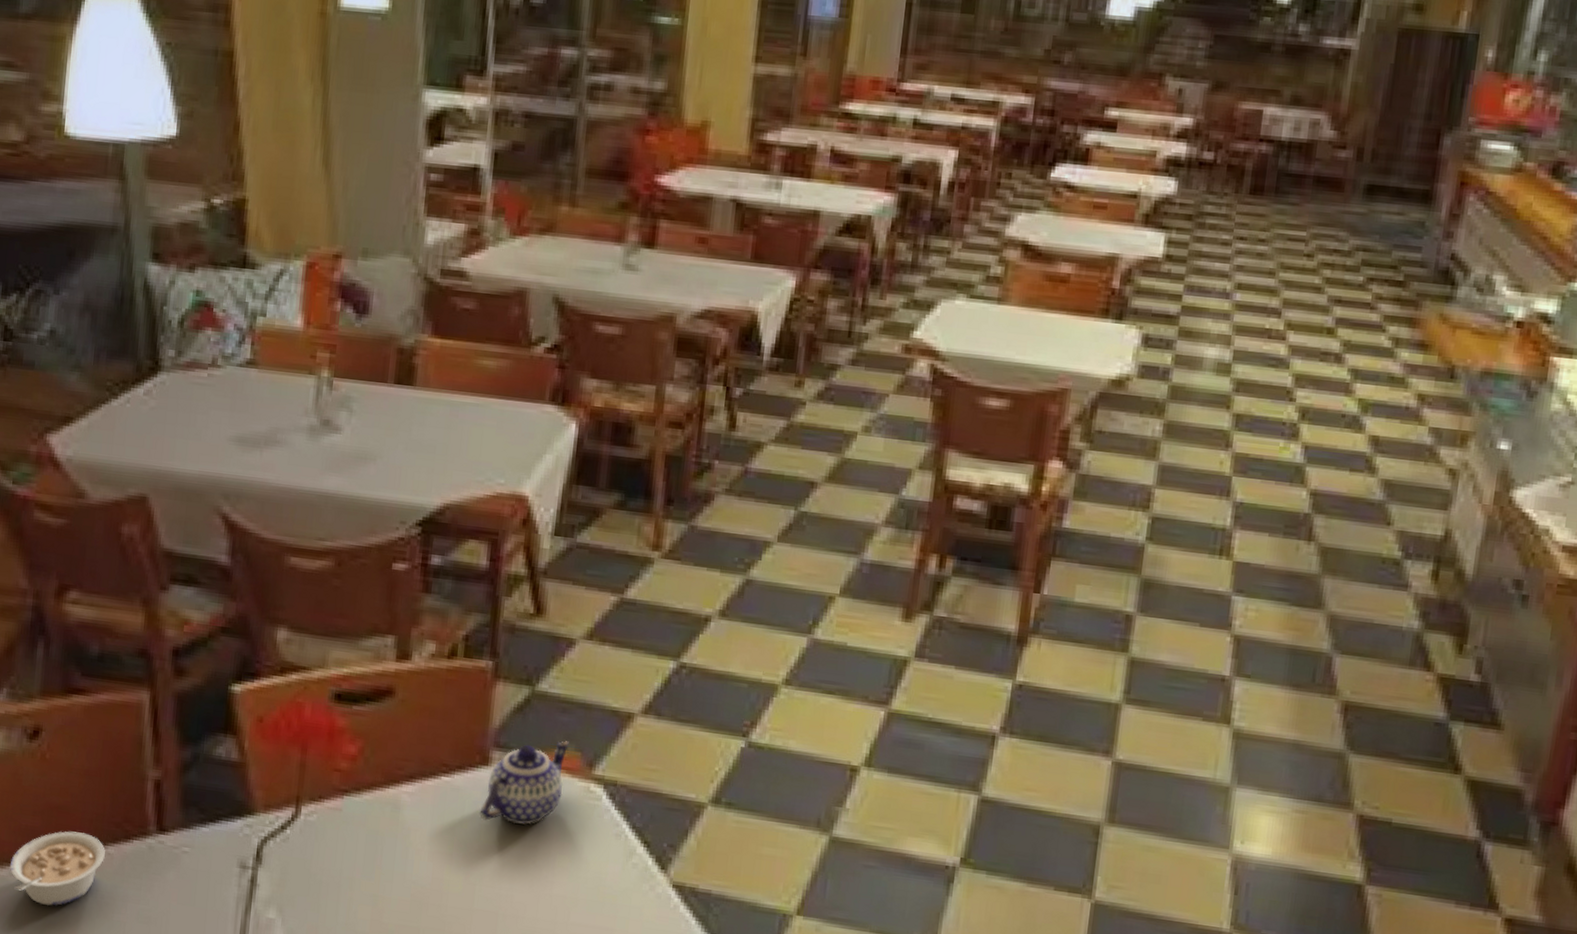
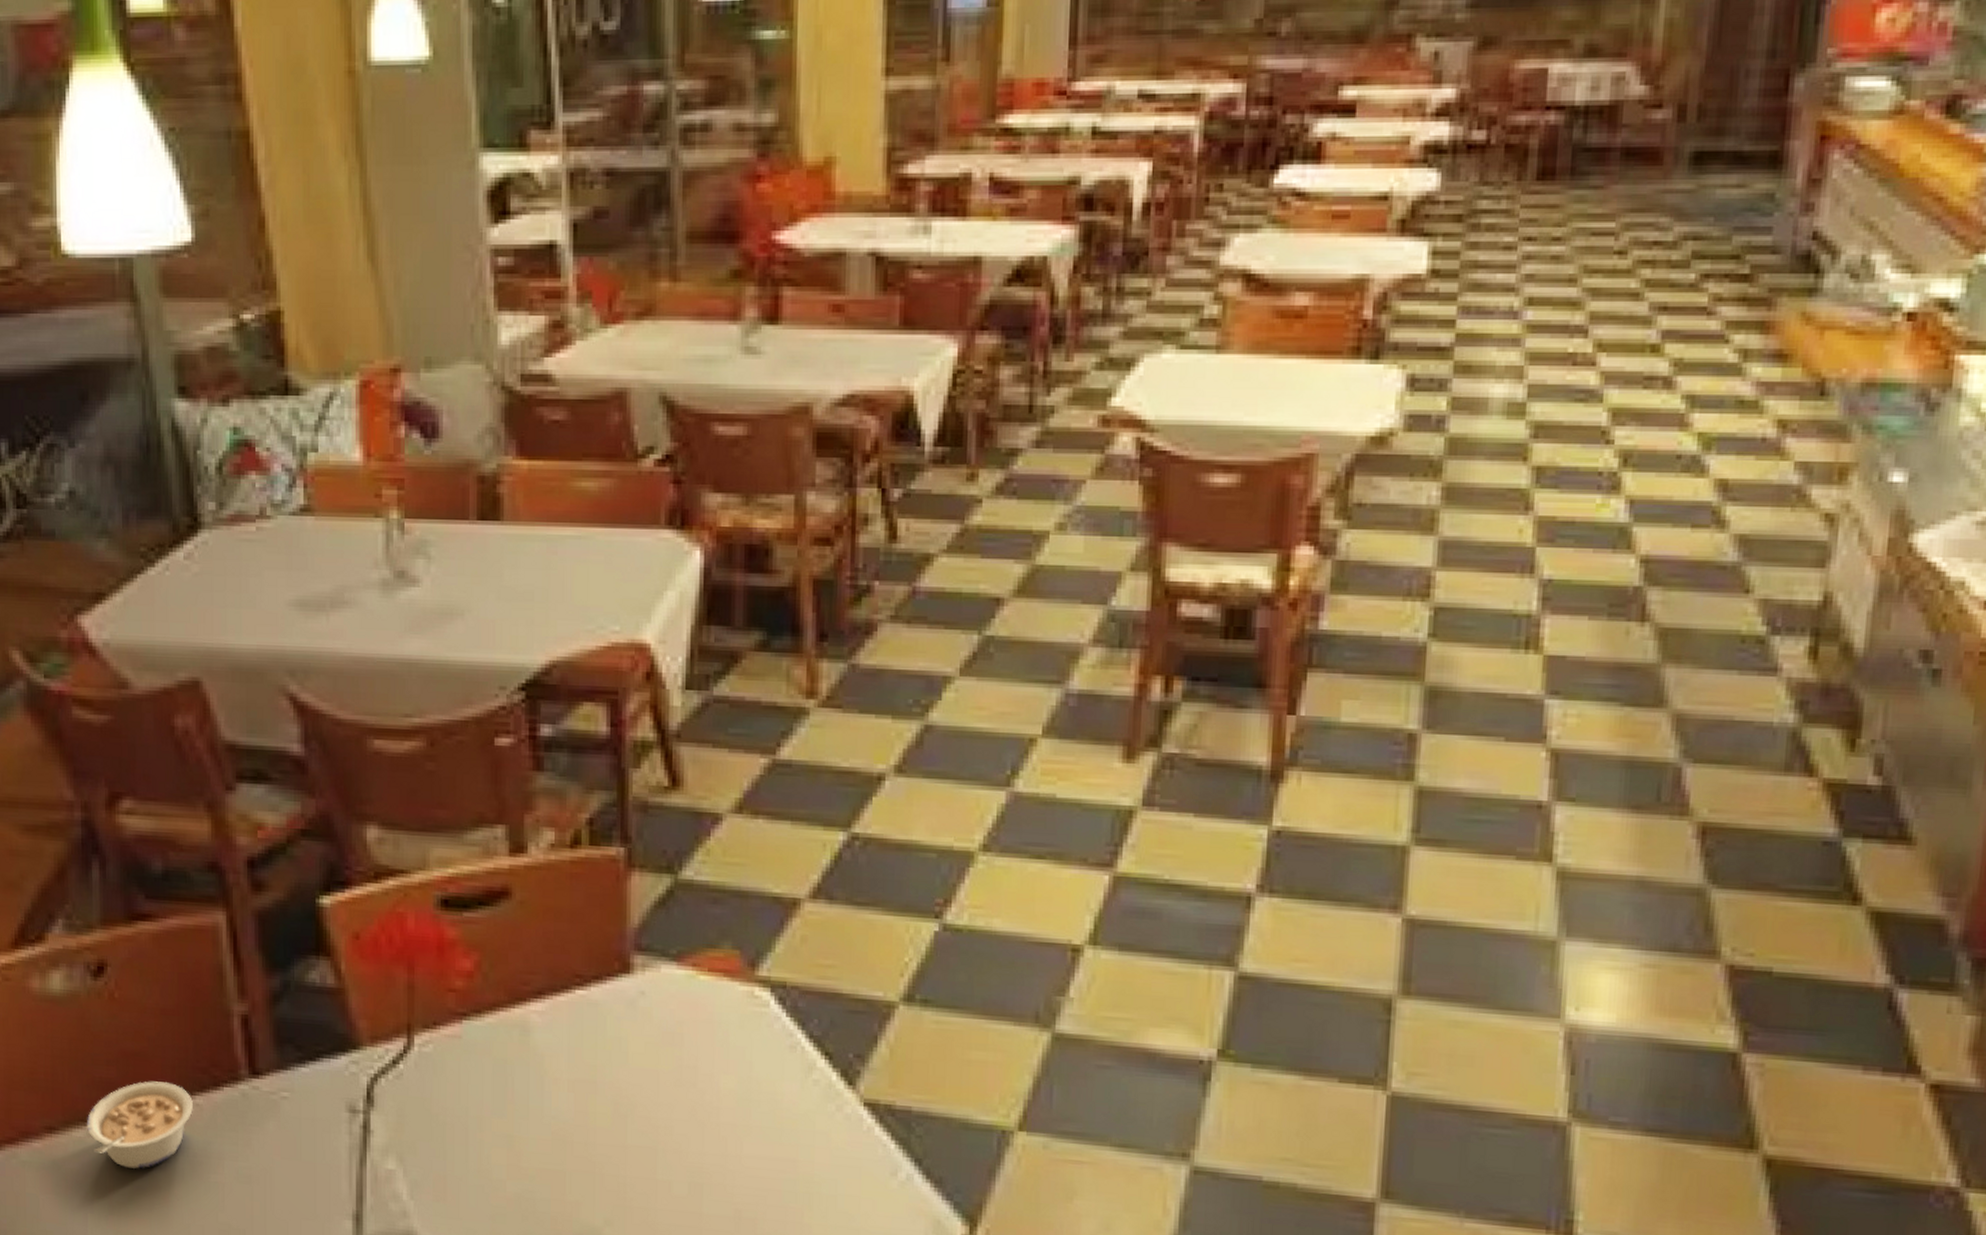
teapot: present [479,741,569,825] -> none [625,937,724,1041]

